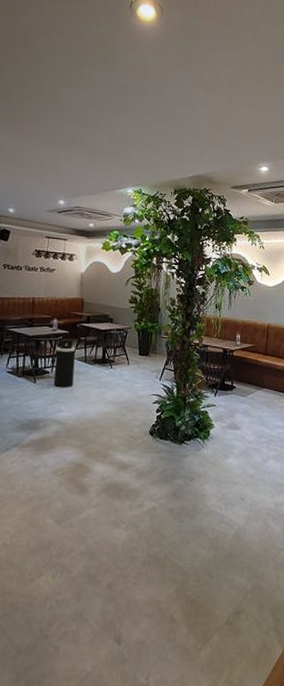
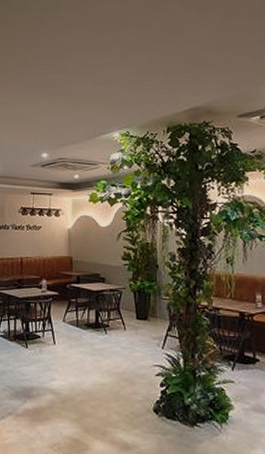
trash can: present [53,339,76,388] -> none [45,301,67,355]

